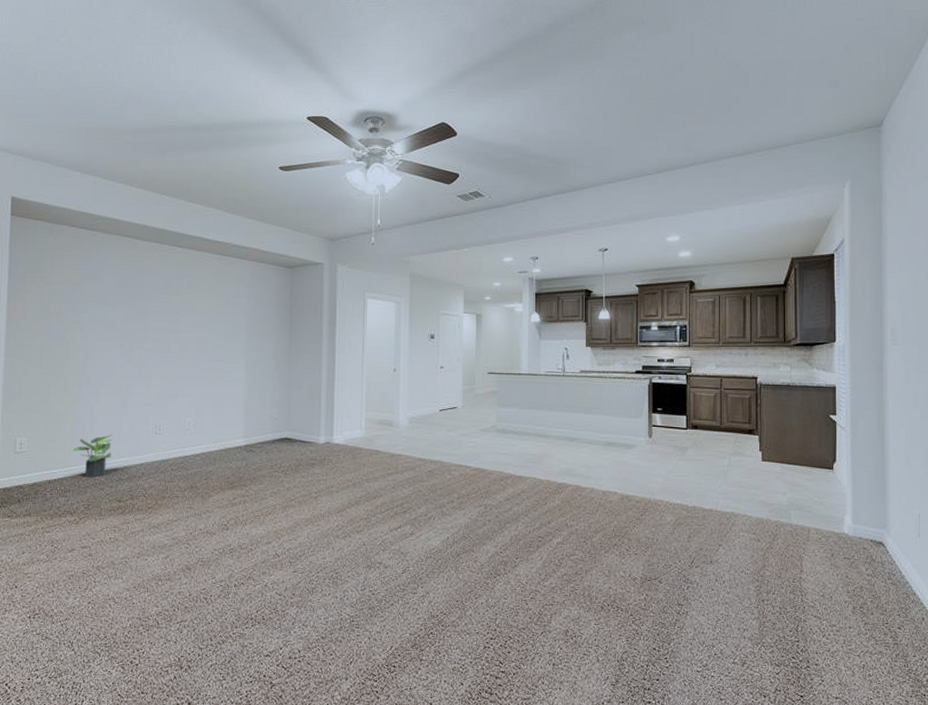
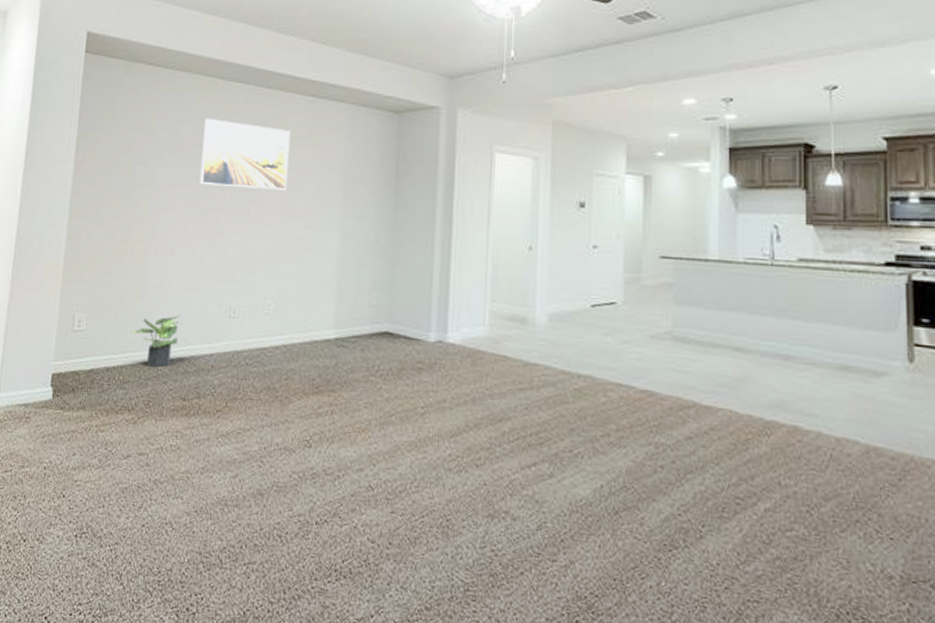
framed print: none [124,272,201,331] -> present [199,118,291,191]

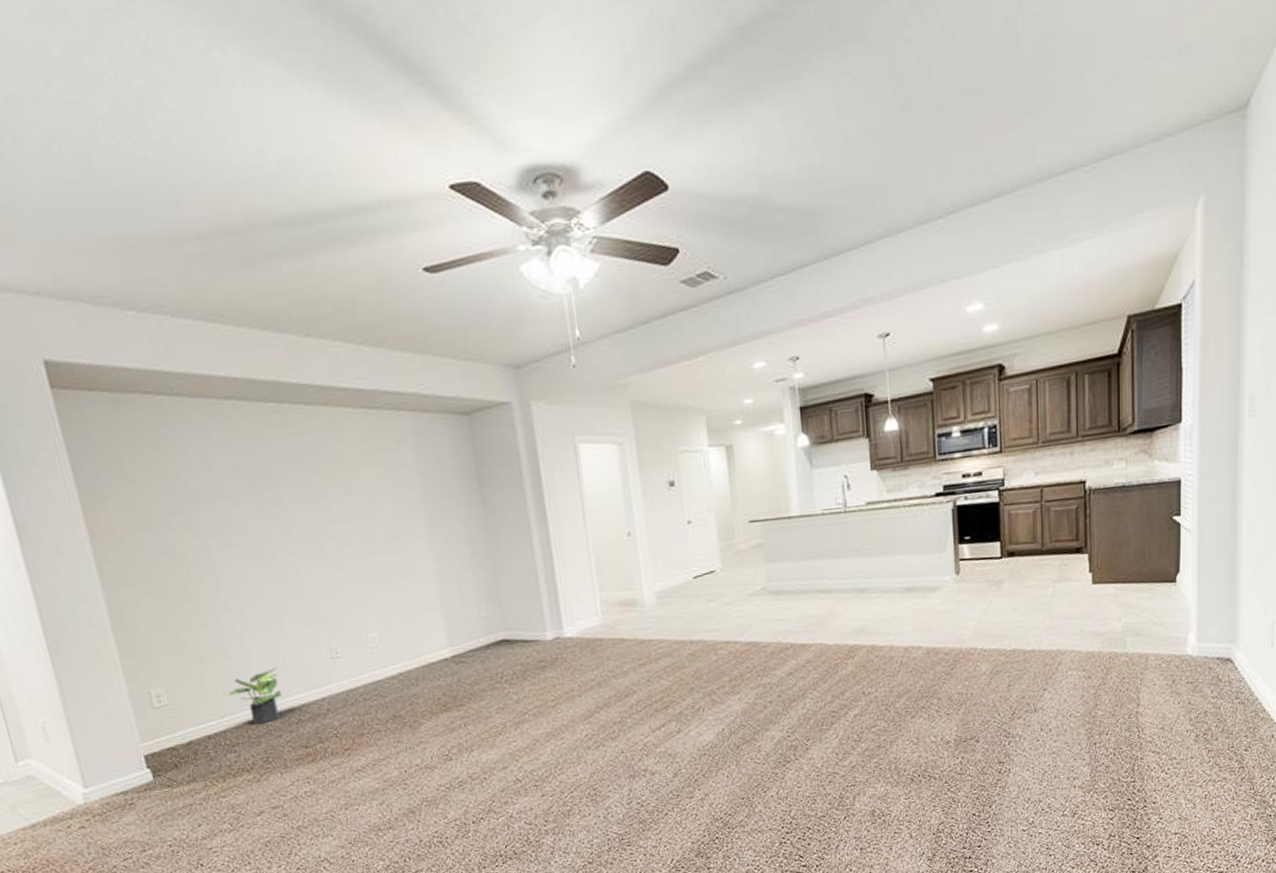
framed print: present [199,118,291,191] -> none [239,449,361,527]

